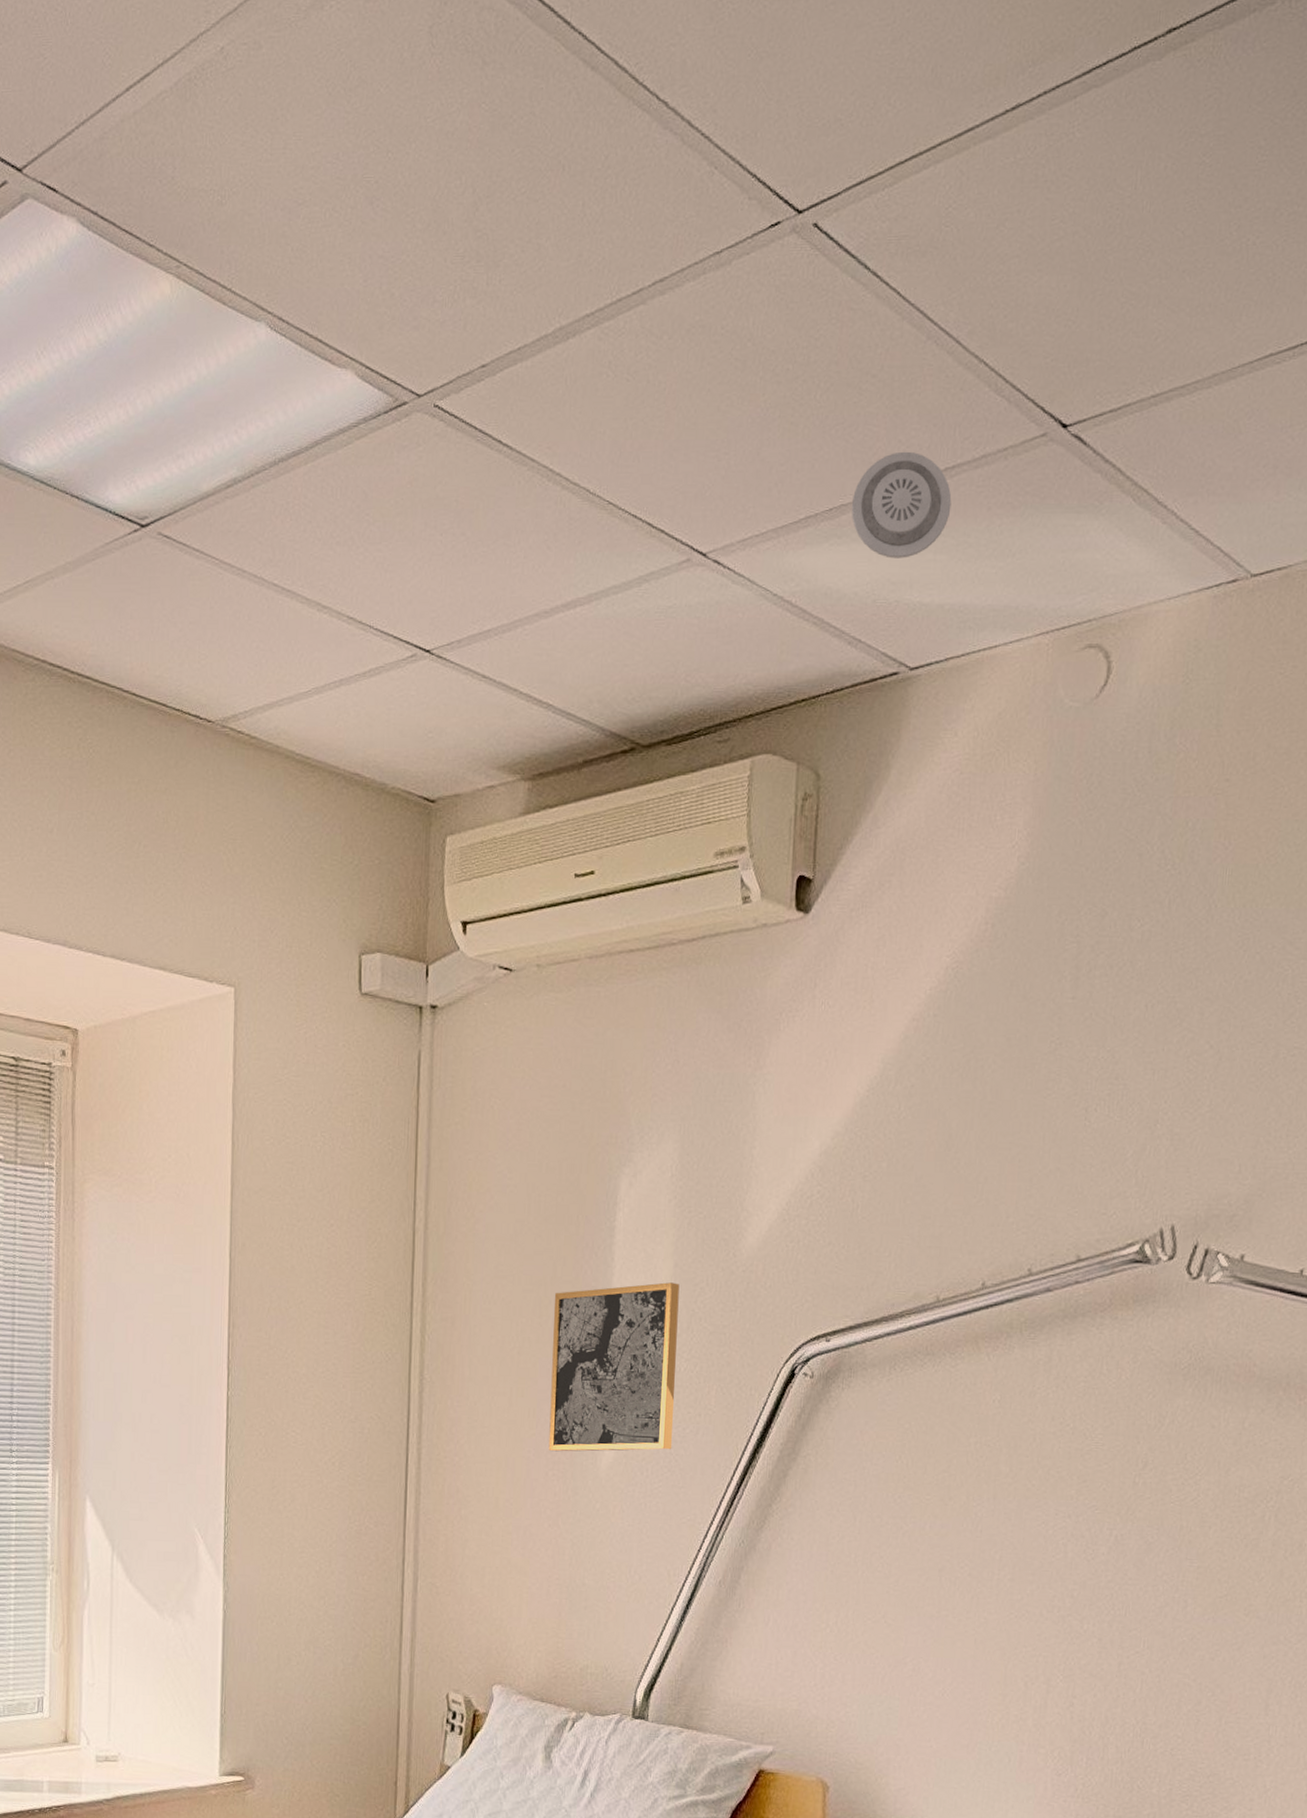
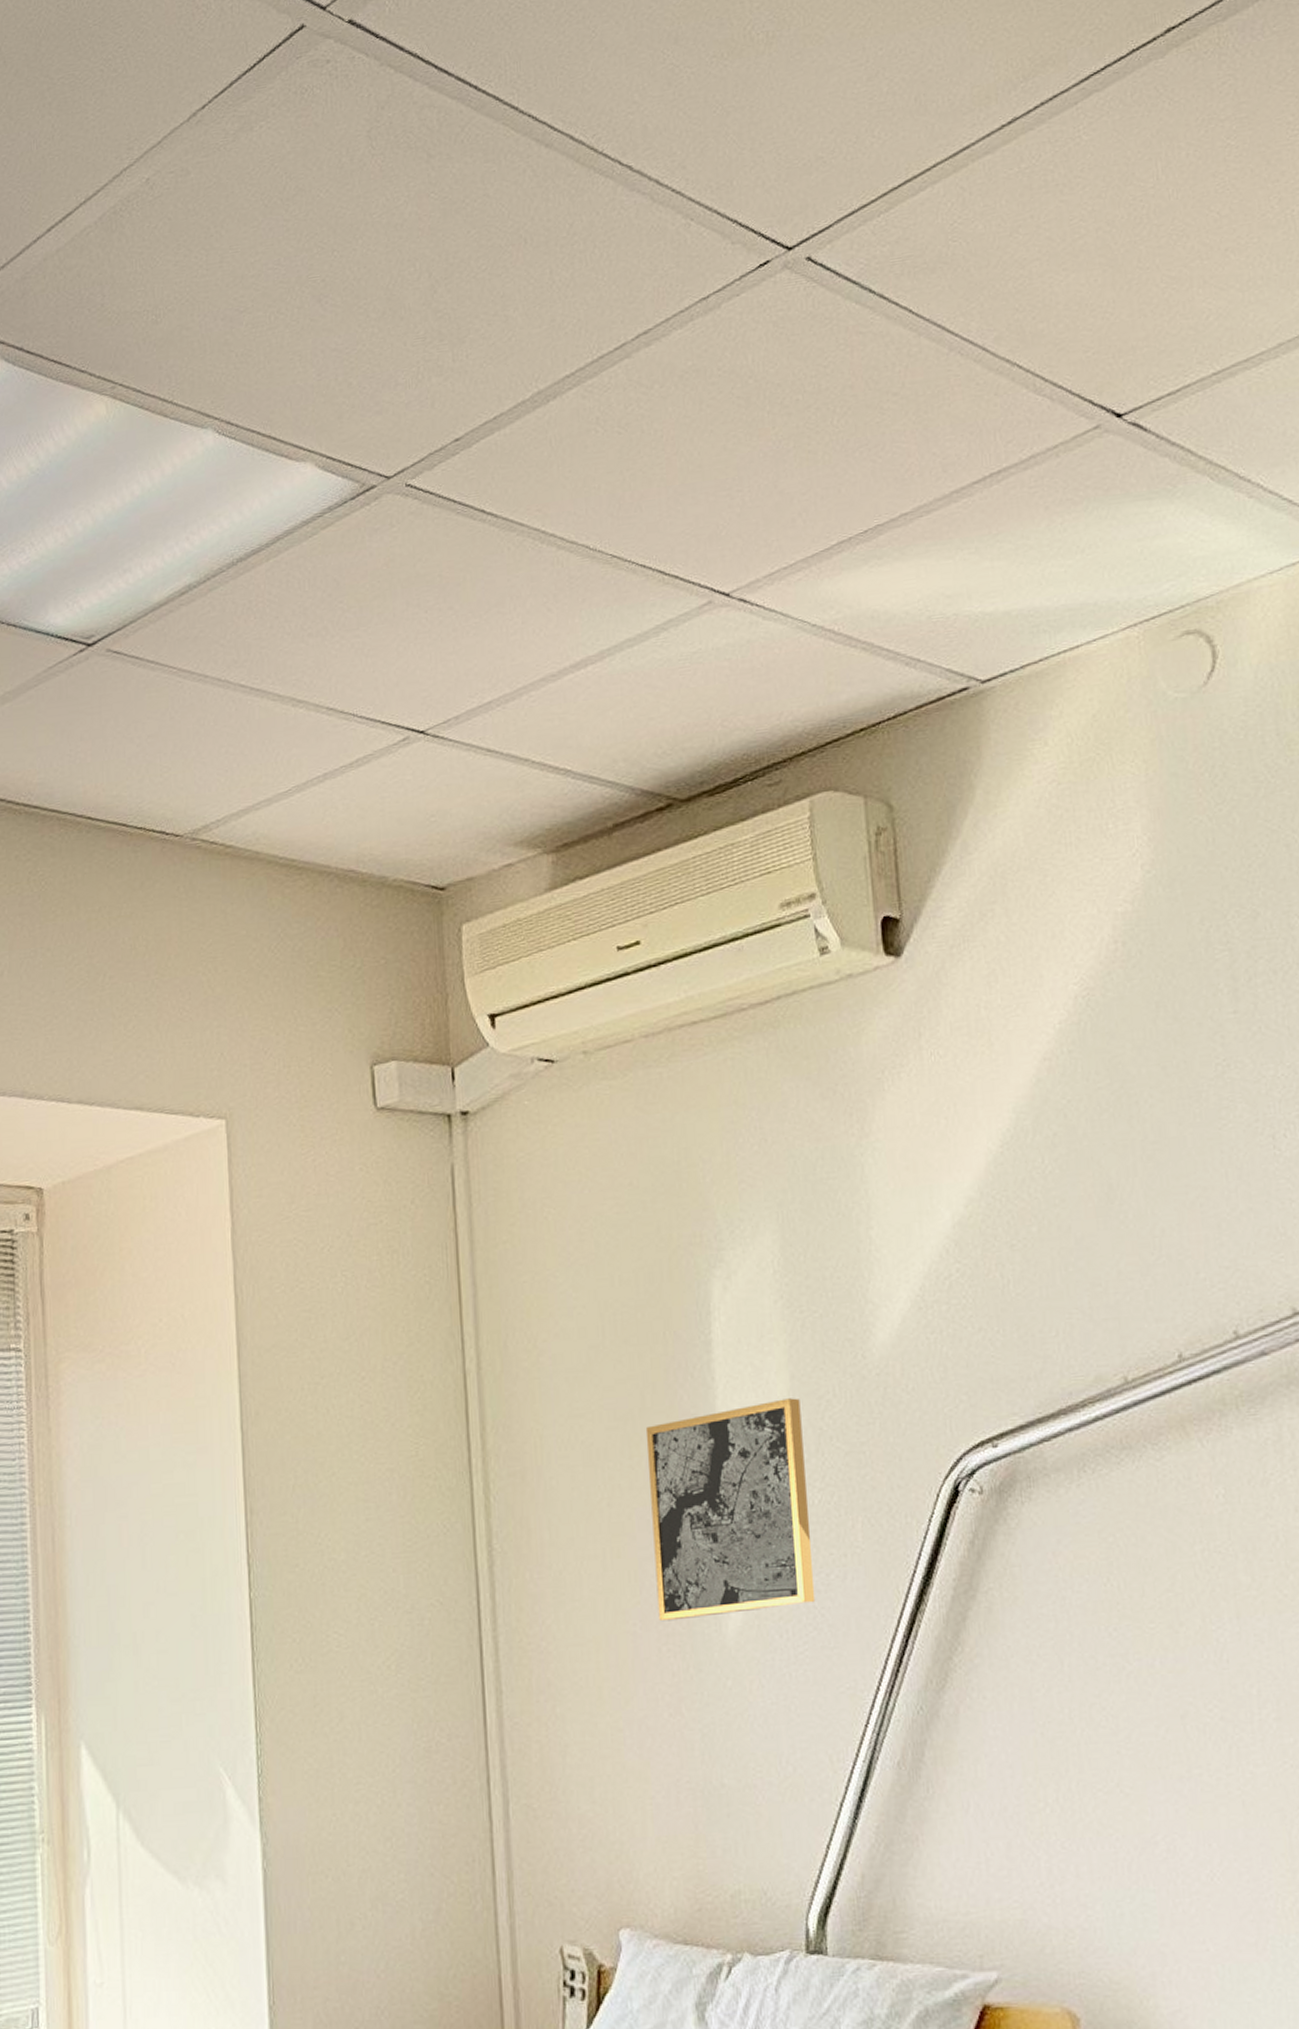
smoke detector: present [851,451,952,559] -> none [888,463,1003,572]

